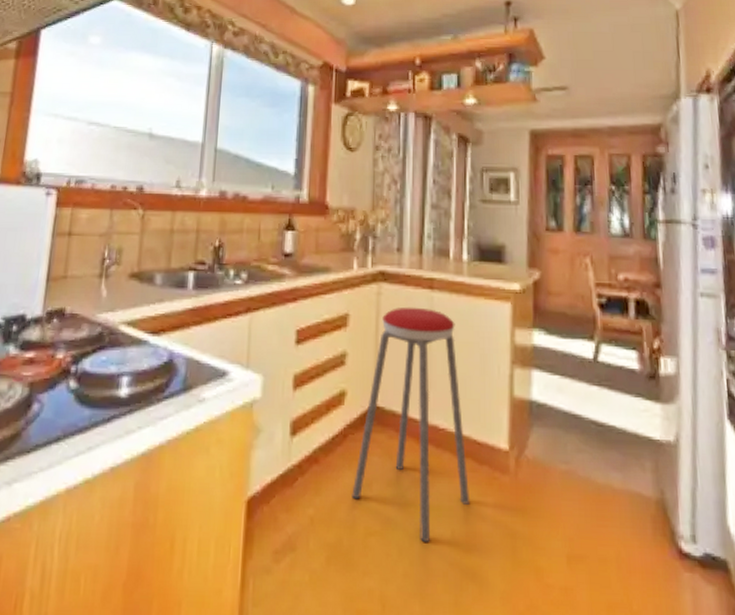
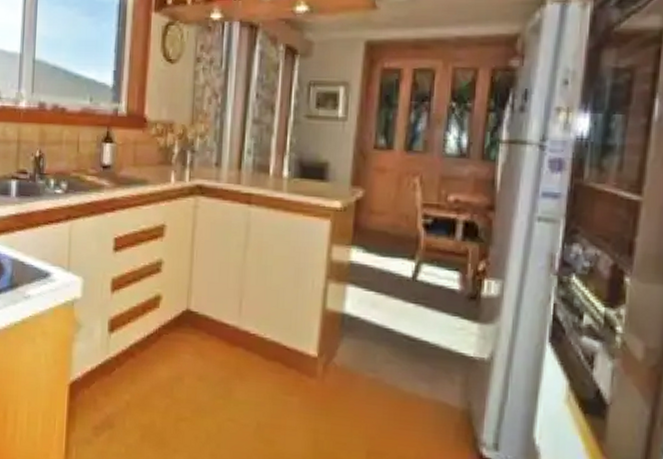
music stool: present [352,306,471,542] -> none [165,220,277,430]

